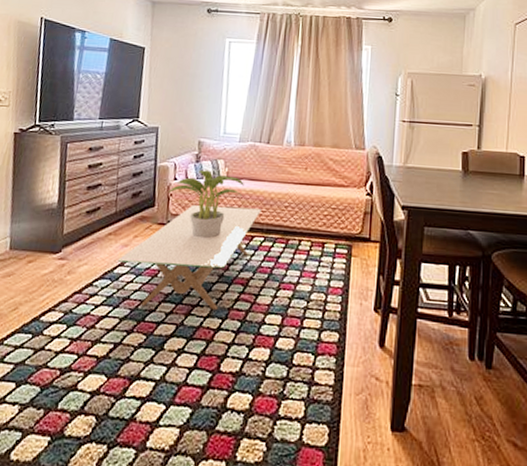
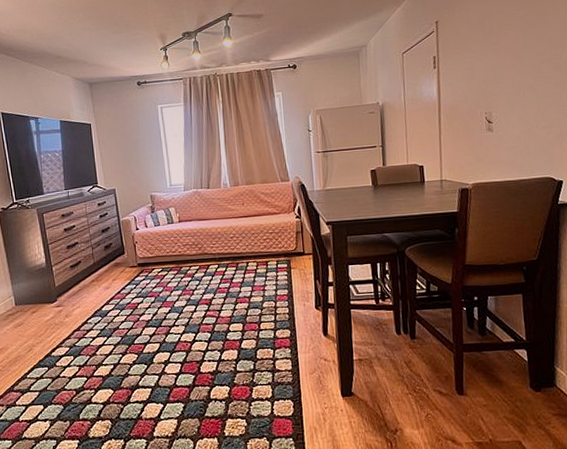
coffee table: present [118,205,261,311] -> none [103,242,212,333]
potted plant: present [168,170,244,239] -> none [133,218,194,274]

